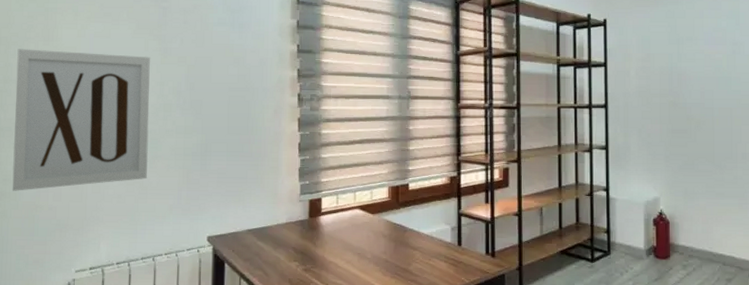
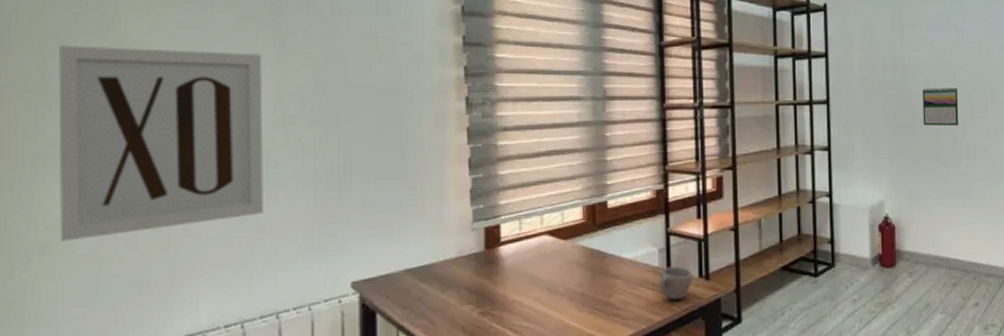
cup: none [451,243,481,272] -> present [659,266,694,300]
calendar: none [698,95,735,132] -> present [922,87,959,126]

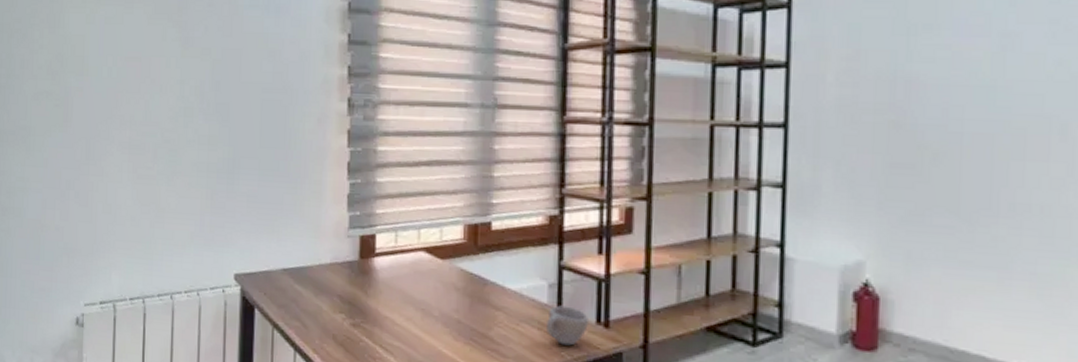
wall art: present [58,45,263,241] -> none [16,37,169,206]
calendar: present [922,87,959,126] -> none [935,113,1000,170]

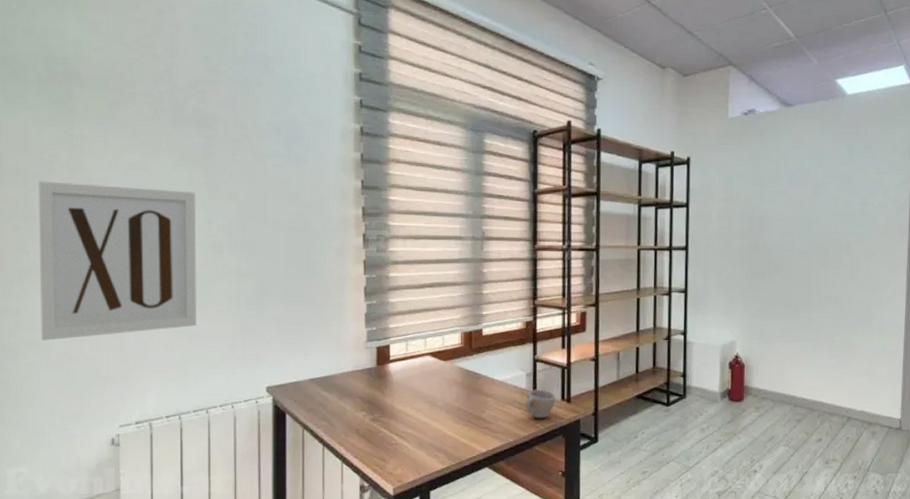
wall art: none [16,37,169,206] -> present [38,181,197,341]

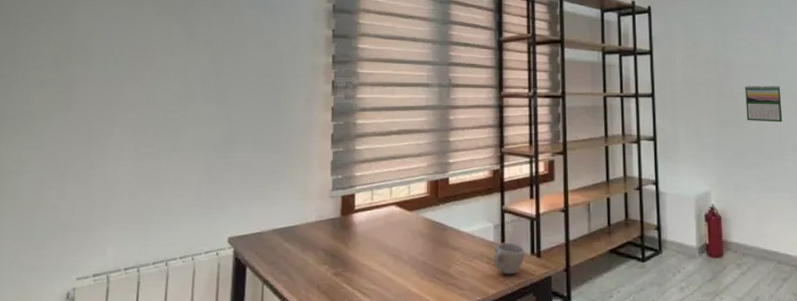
wall art: present [38,181,197,341] -> none [10,31,174,188]
calendar: none [777,237,813,275] -> present [745,84,783,123]

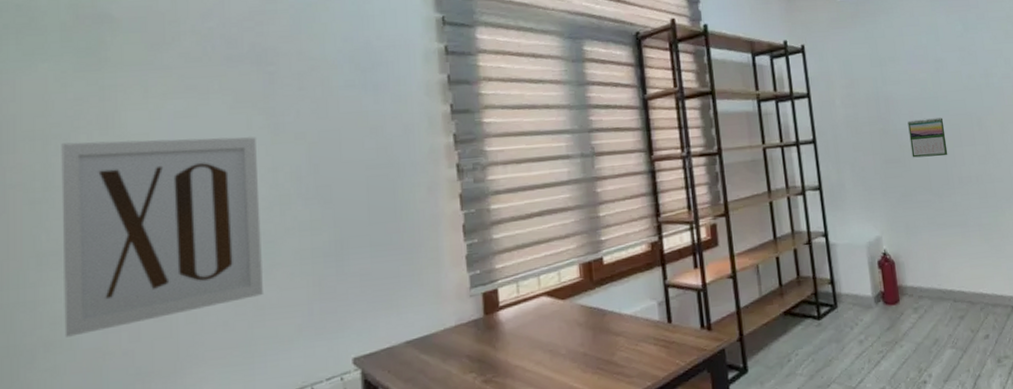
wall art: none [10,31,174,188] -> present [61,137,263,337]
cup: present [494,242,526,275] -> none [661,318,695,354]

